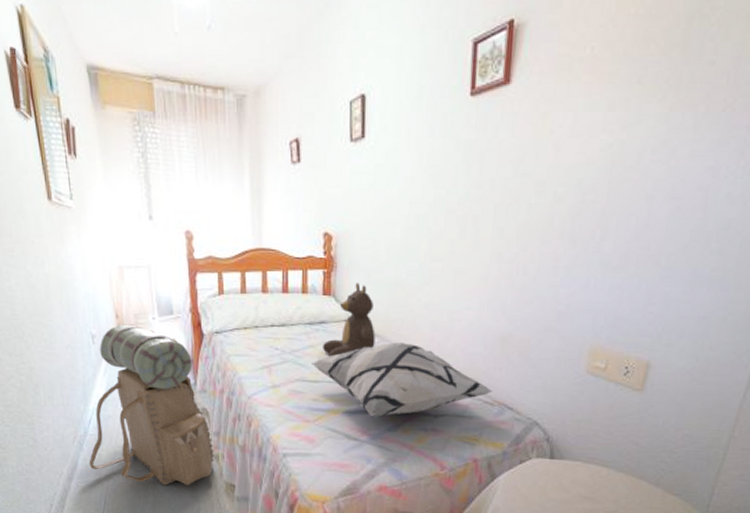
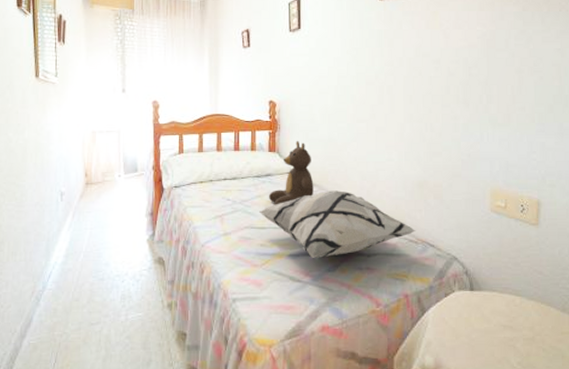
backpack: present [89,324,214,485] -> none [43,182,168,338]

